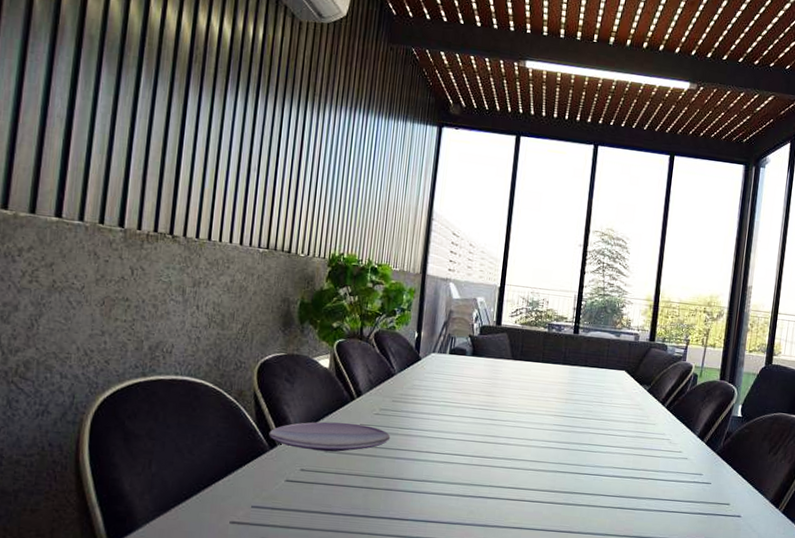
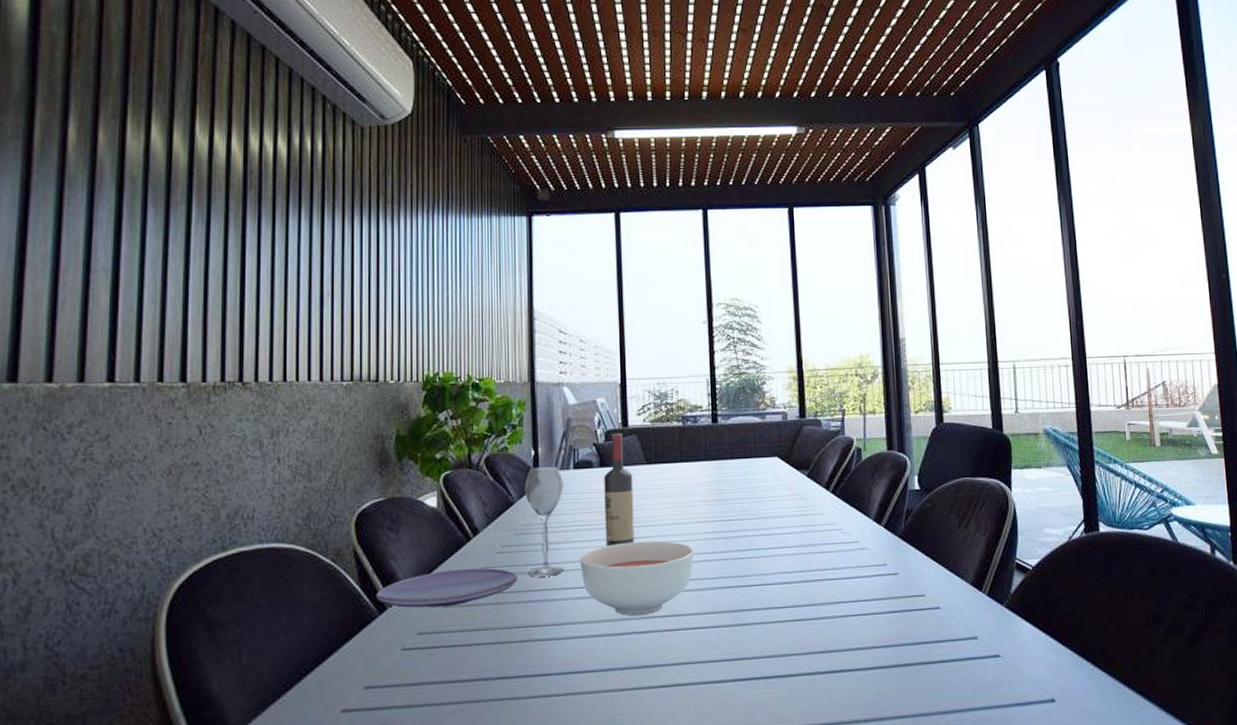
wineglass: none [399,347,439,440] -> present [524,466,564,577]
bowl: none [444,422,542,484] -> present [579,540,694,616]
wine bottle: none [468,329,499,424] -> present [604,433,635,547]

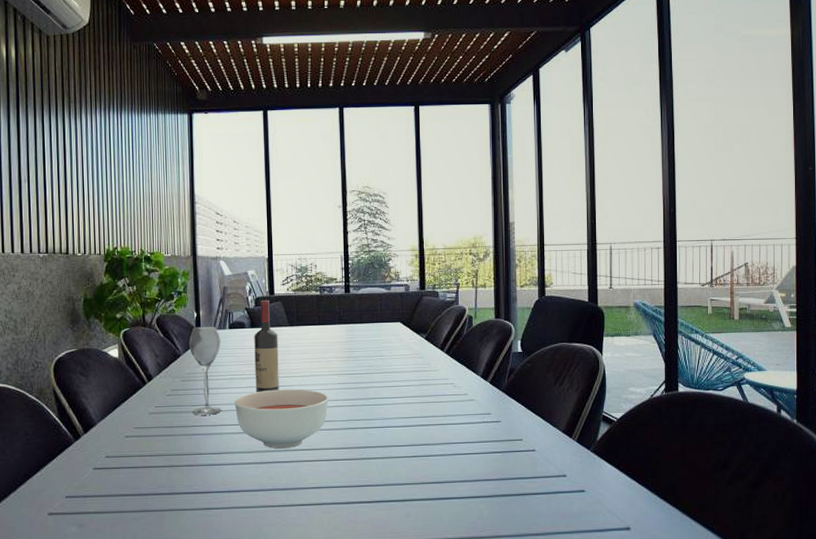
plate: present [376,568,518,608] -> none [72,407,185,437]

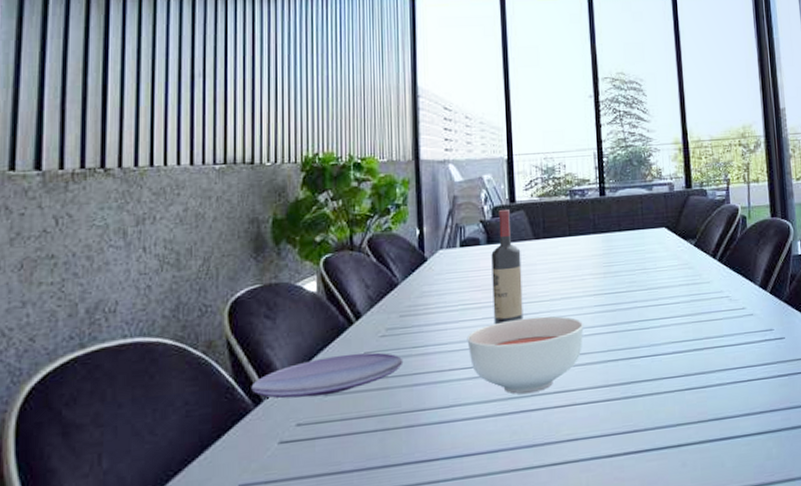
plate: none [72,407,185,437] -> present [251,352,404,399]
wineglass: present [188,326,222,415] -> none [409,244,451,360]

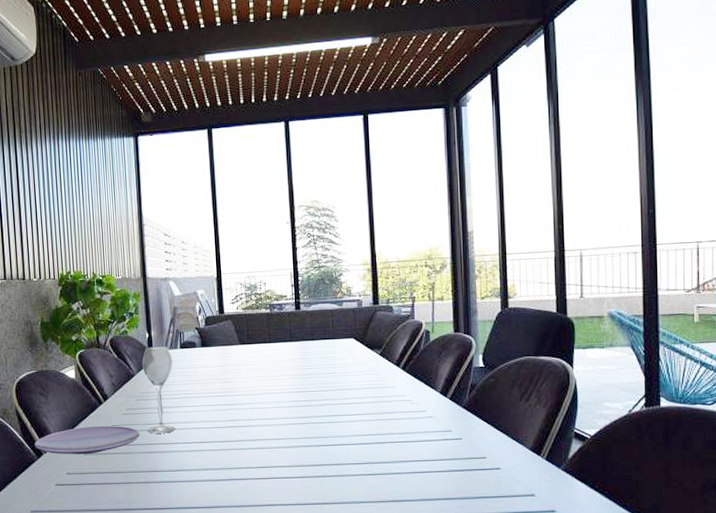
wineglass: none [409,244,451,360] -> present [141,346,176,434]
bowl: present [467,316,584,394] -> none [187,407,282,467]
wine bottle: present [491,209,524,325] -> none [205,318,232,412]

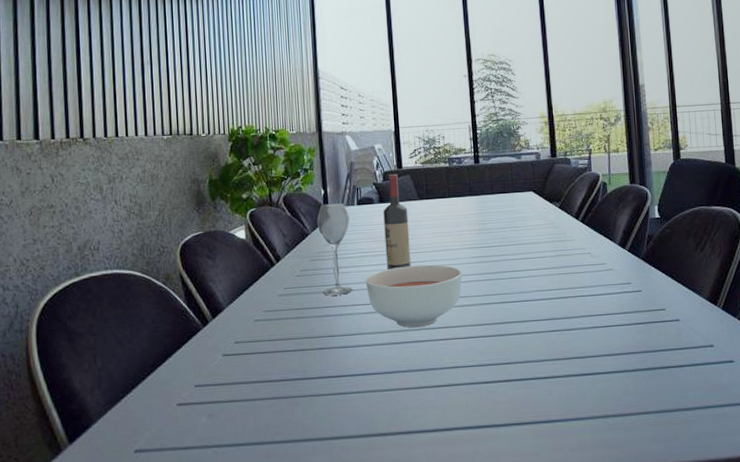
plate: present [34,425,140,455] -> none [200,288,315,322]
bowl: none [187,407,282,467] -> present [365,264,462,328]
wine bottle: none [205,318,232,412] -> present [383,173,411,271]

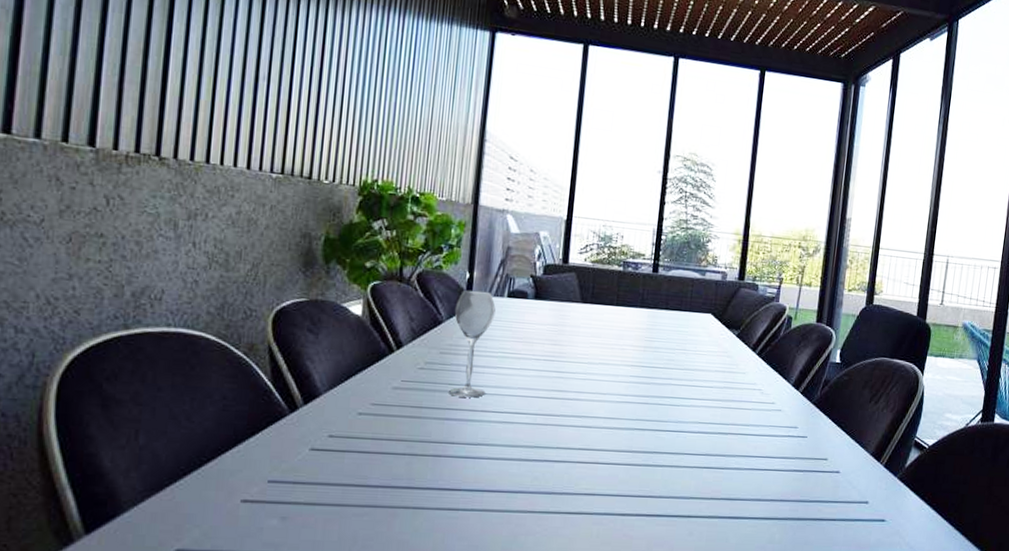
bowl: present [365,264,462,328] -> none [502,375,617,446]
wine bottle: present [383,173,411,271] -> none [530,268,567,377]

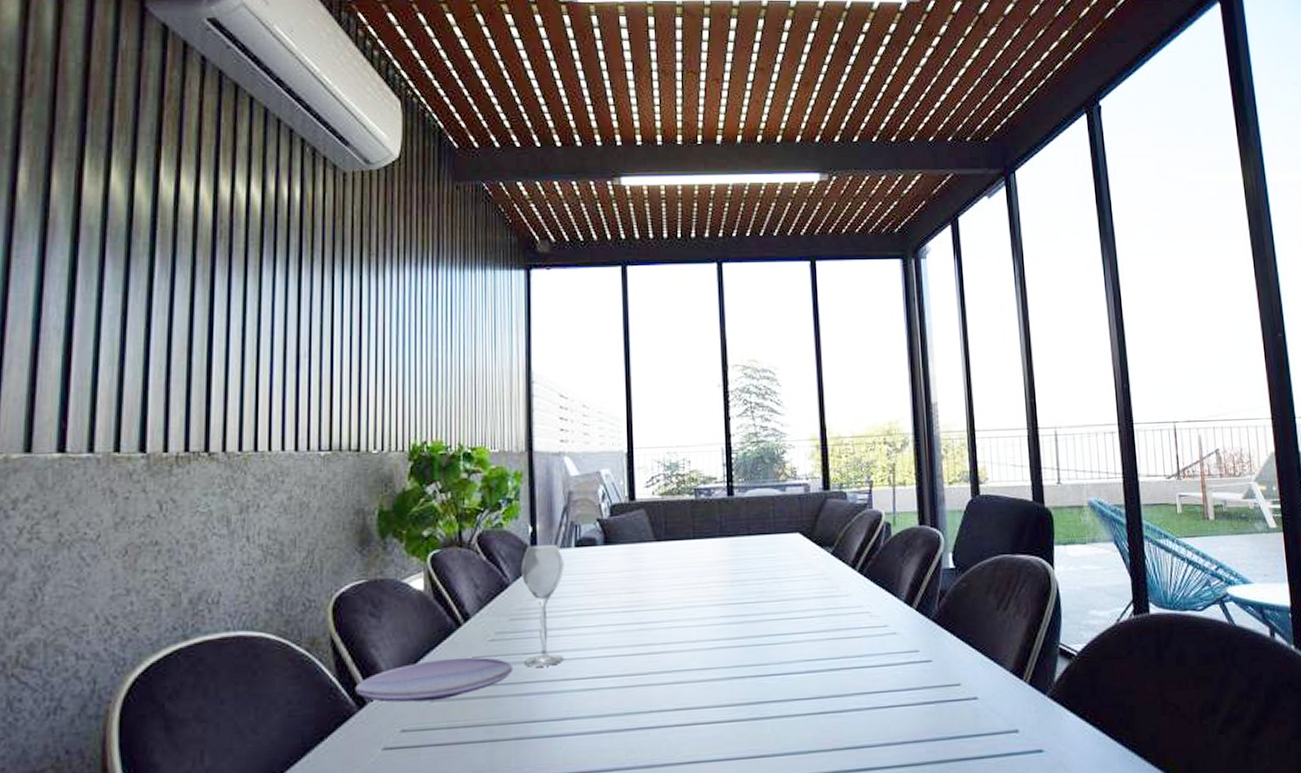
plate: none [288,379,439,414] -> present [355,657,514,702]

